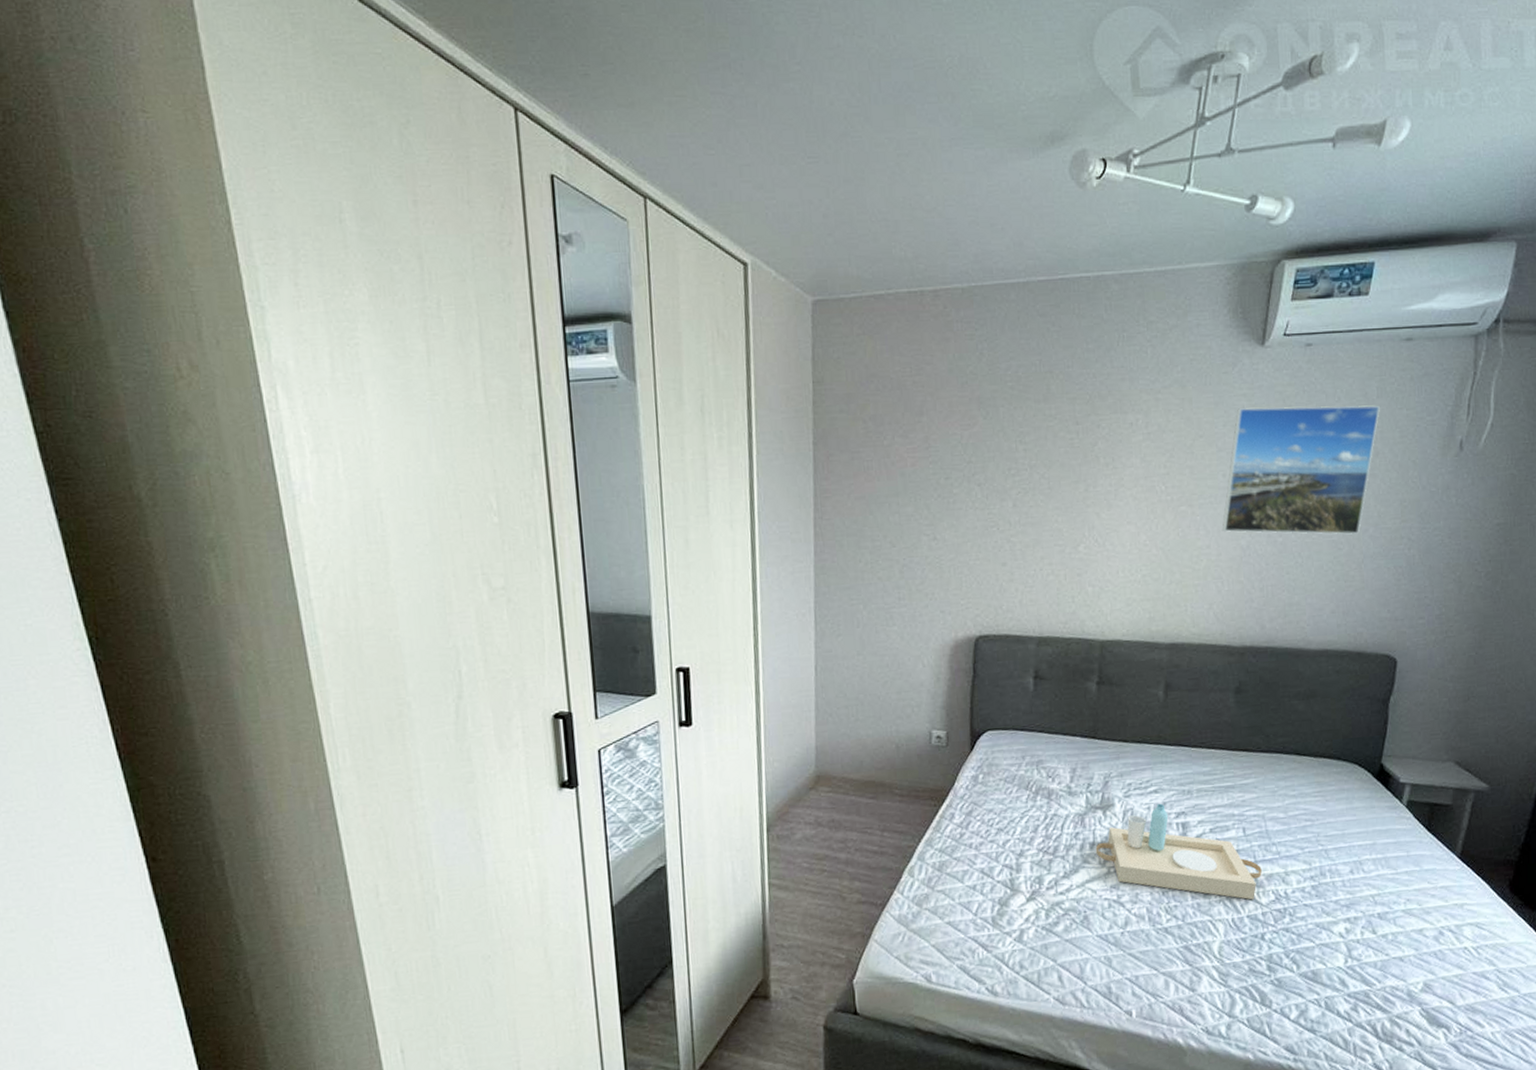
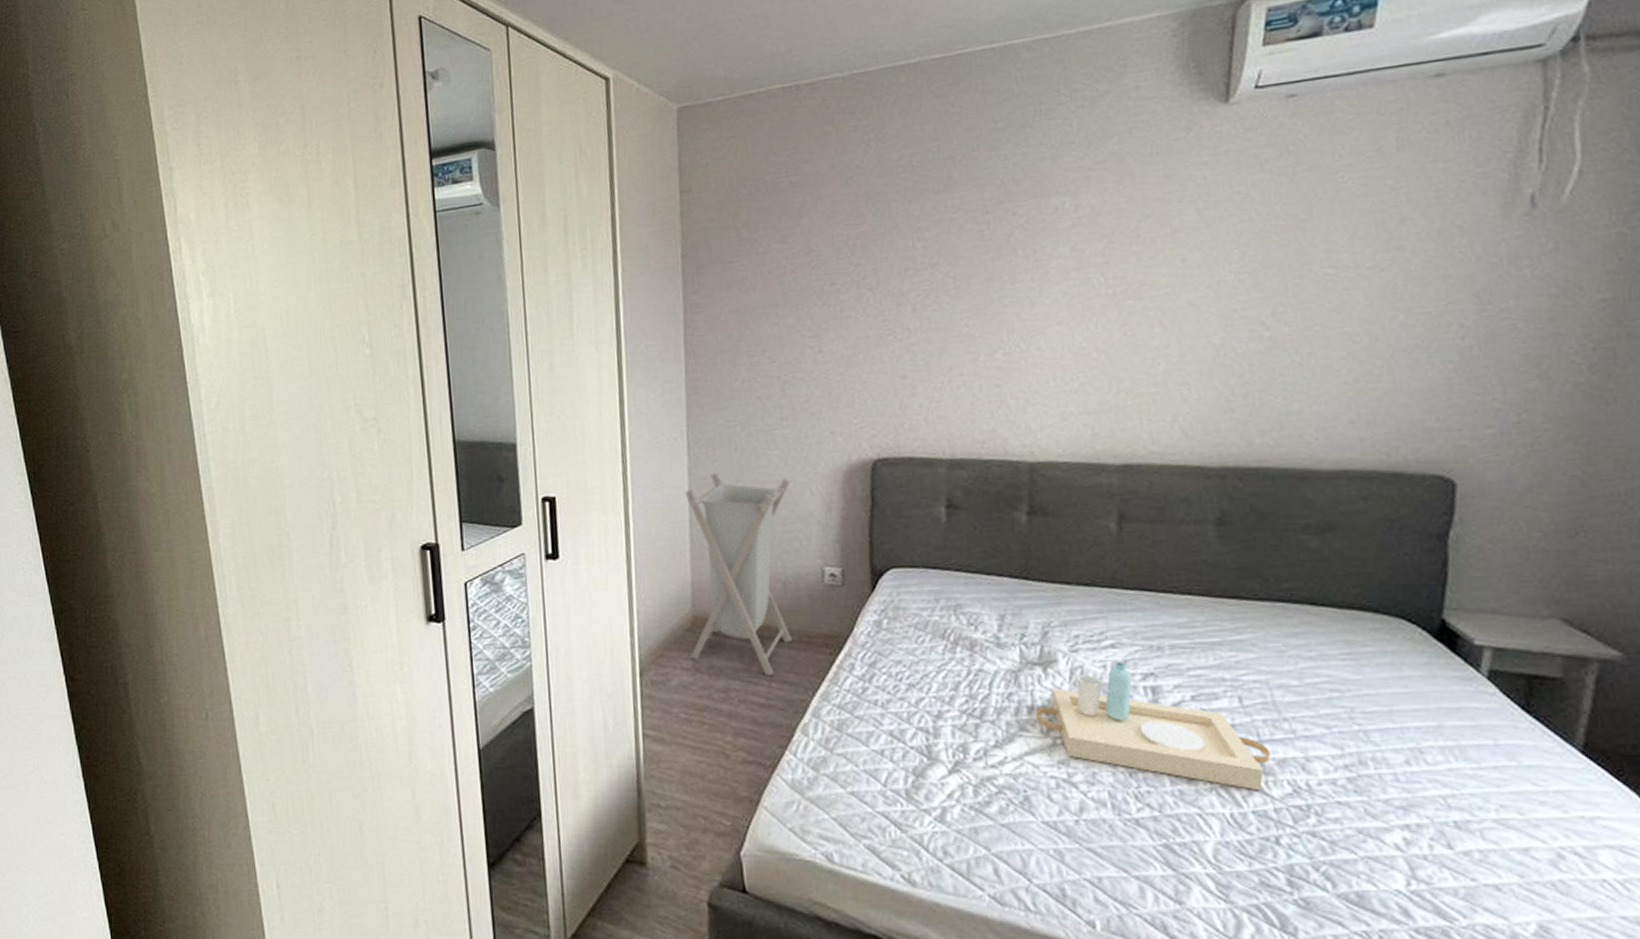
laundry hamper: none [811,646,906,827] -> present [685,473,792,677]
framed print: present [1222,405,1380,535] -> none [1184,160,1403,328]

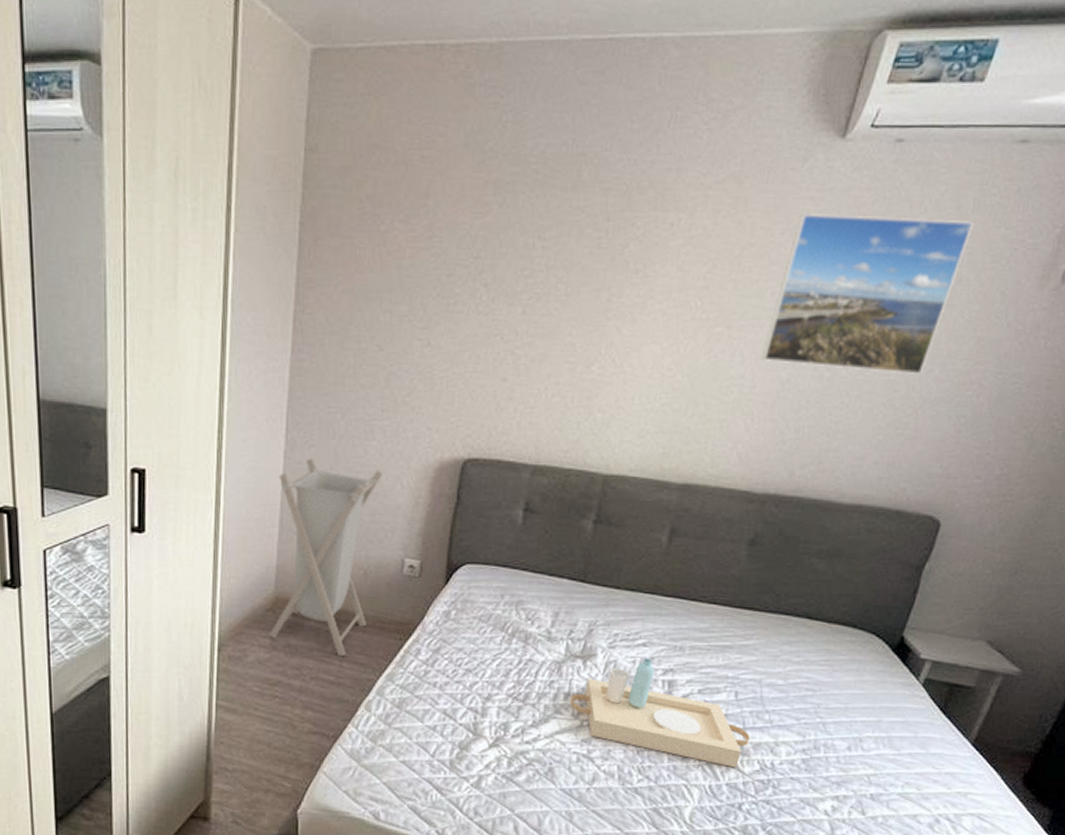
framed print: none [1184,160,1403,328] -> present [761,214,973,374]

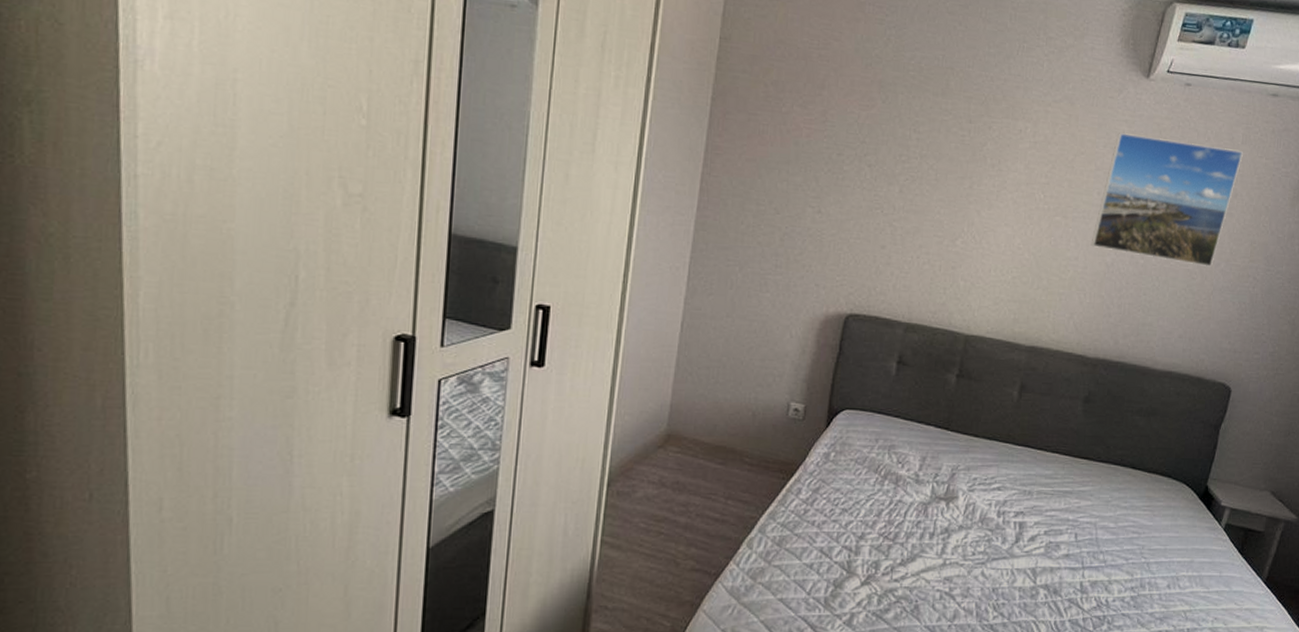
laundry hamper: present [270,459,384,657] -> none [659,305,775,495]
serving tray: present [569,658,750,768] -> none [934,501,1088,605]

